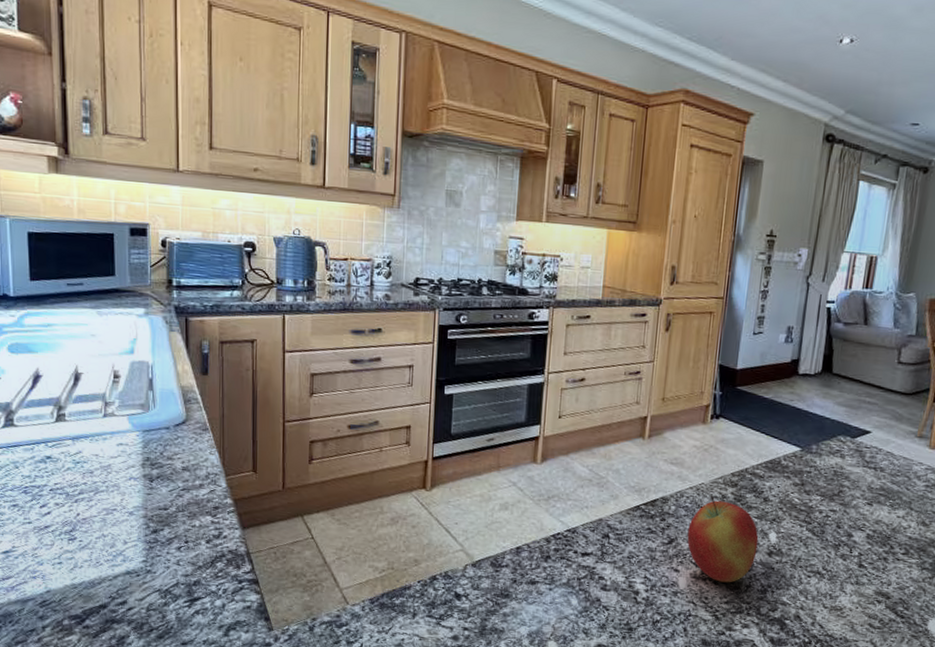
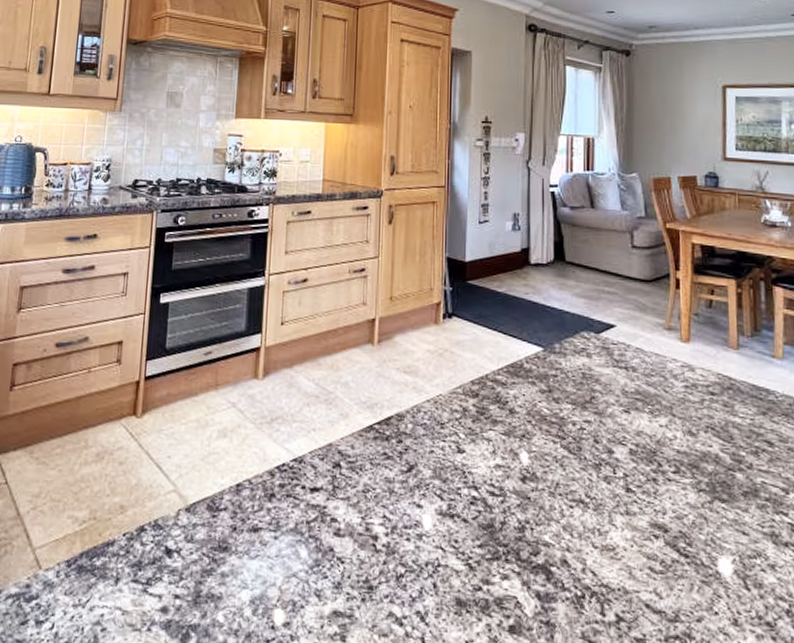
apple: present [687,496,759,583] -> none [428,410,509,520]

